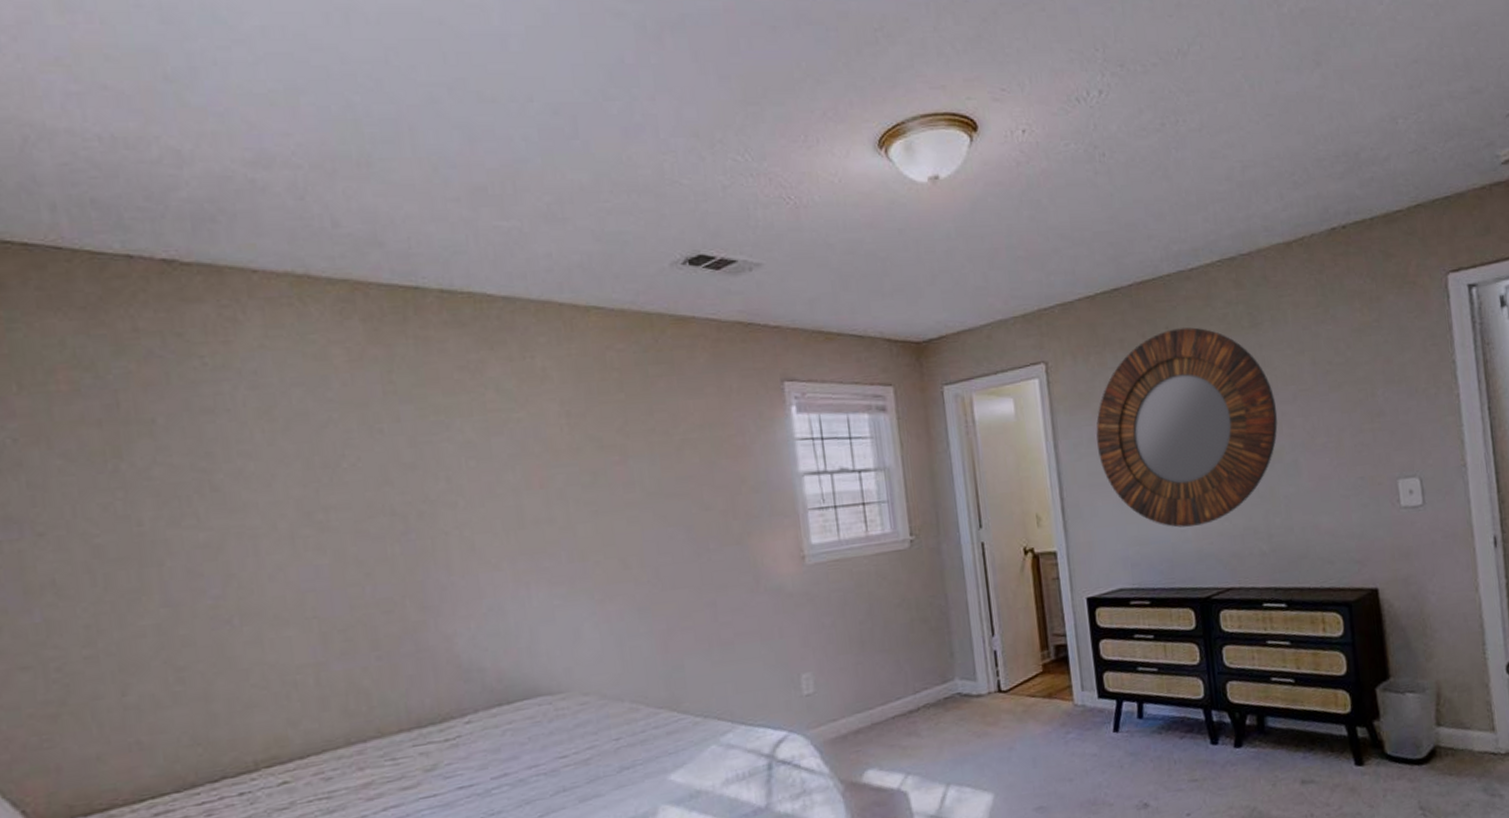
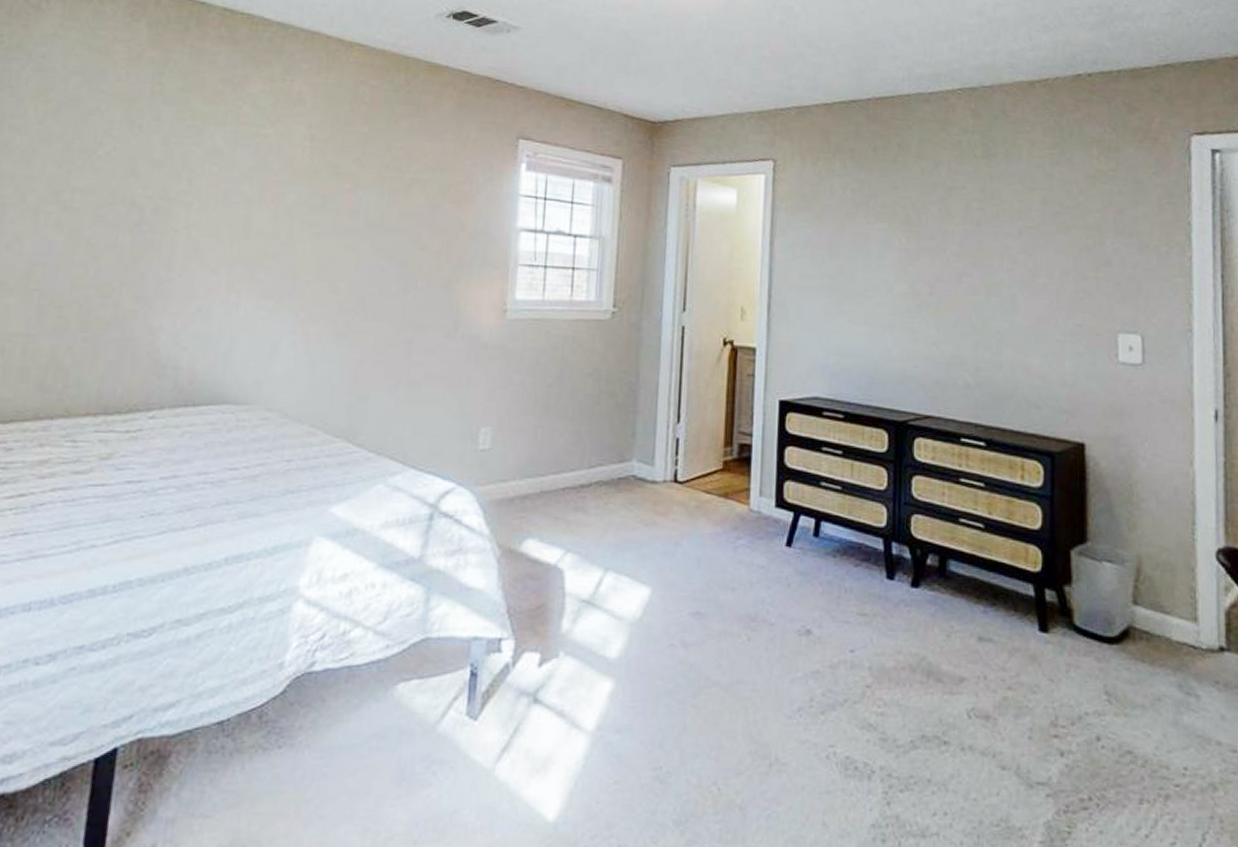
home mirror: present [1096,327,1278,528] -> none [813,147,1000,346]

